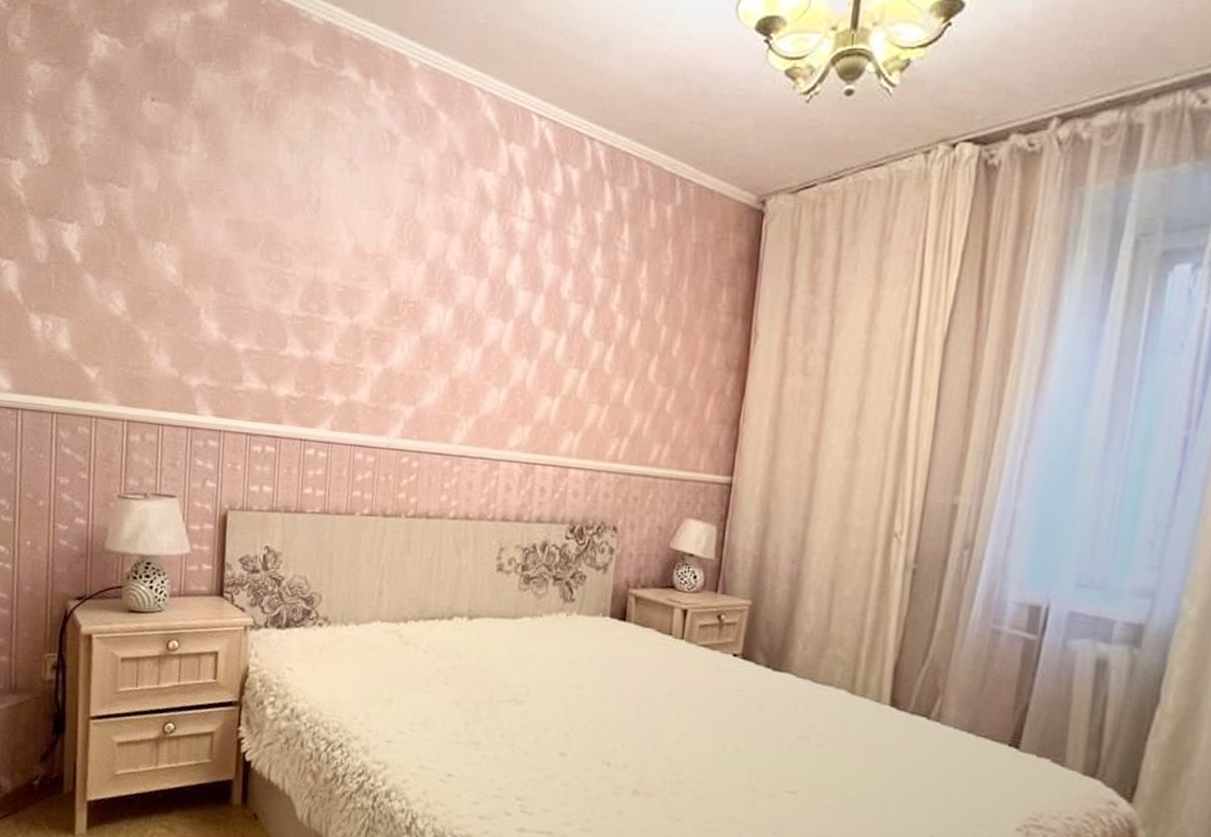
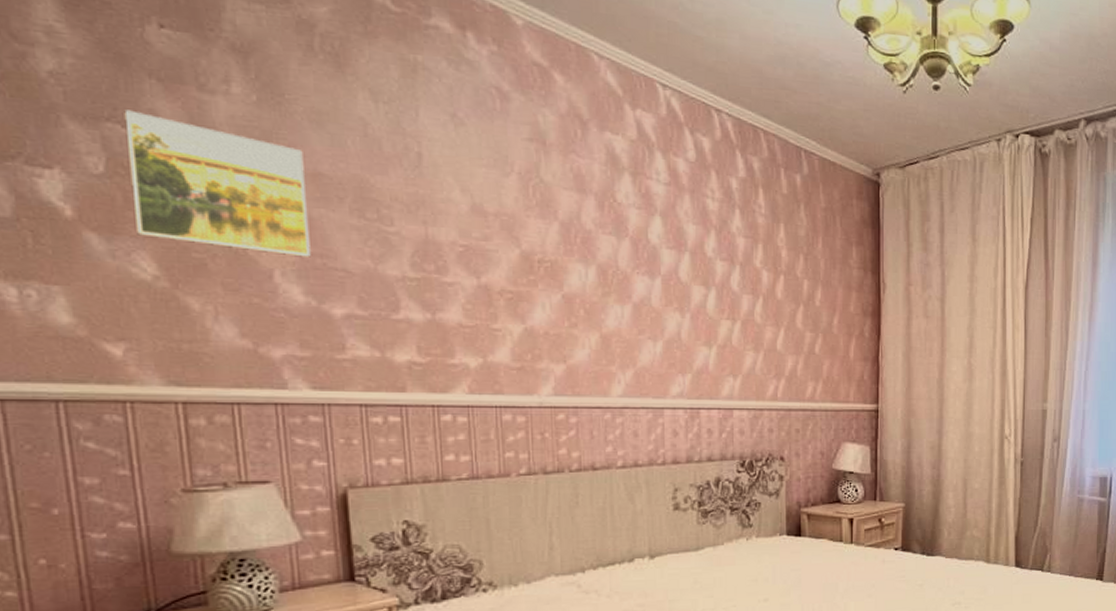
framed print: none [116,172,233,297] -> present [124,110,311,258]

